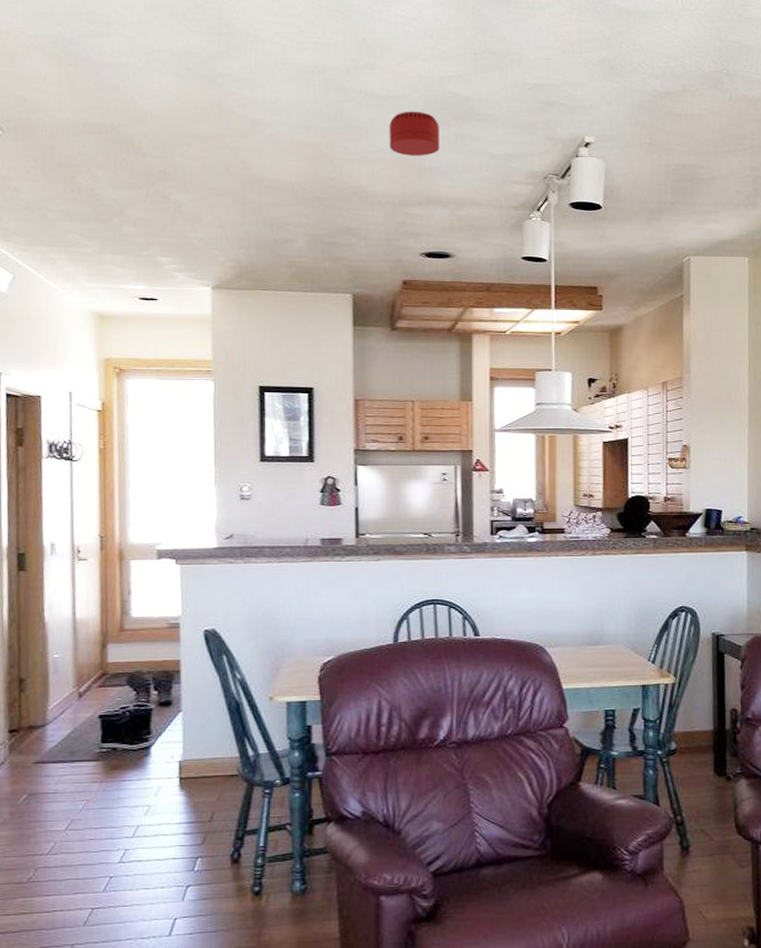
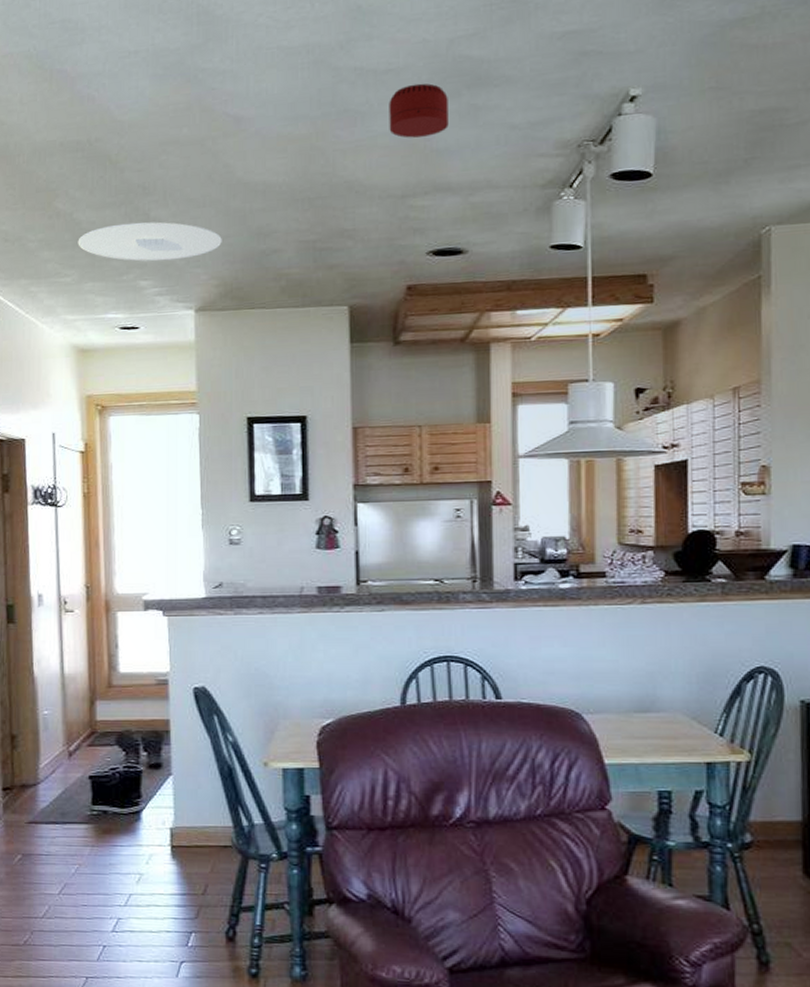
ceiling light: none [99,204,238,241] -> present [78,222,222,262]

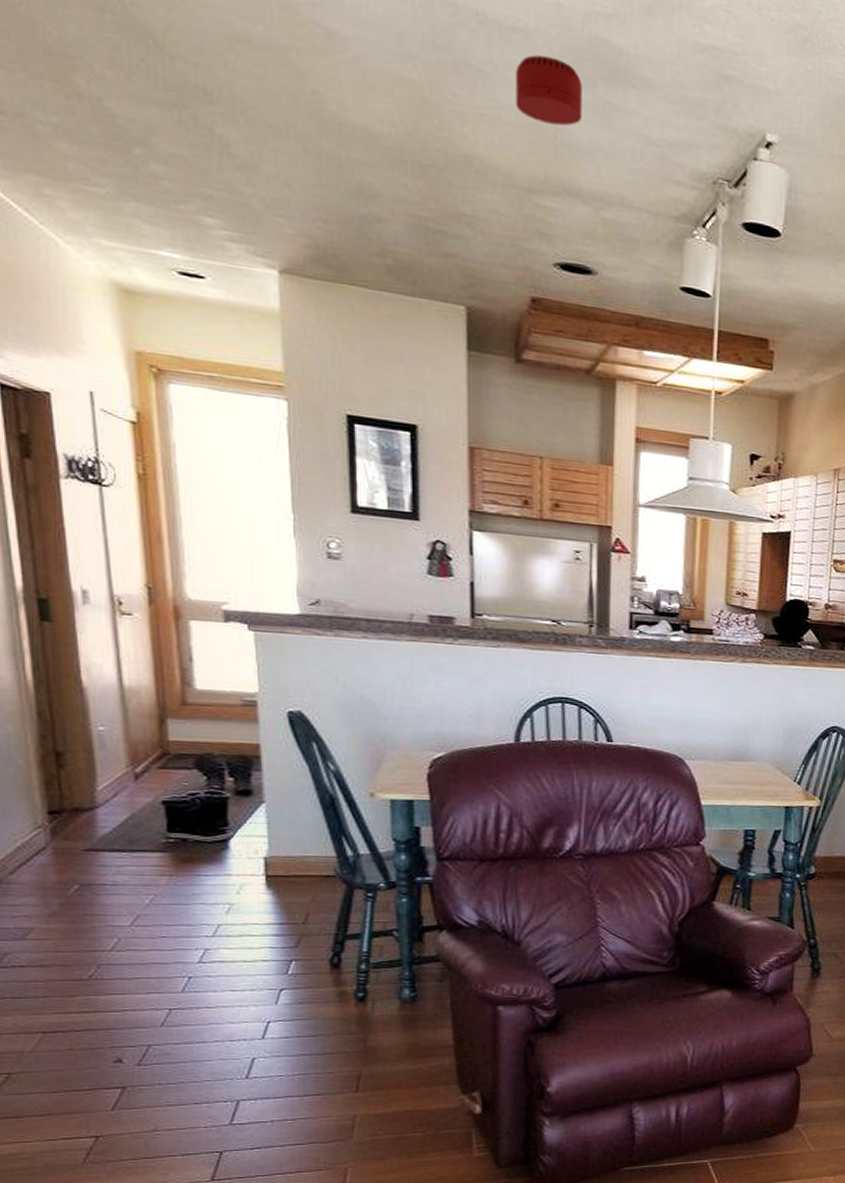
ceiling light: present [78,222,222,262] -> none [112,130,312,202]

